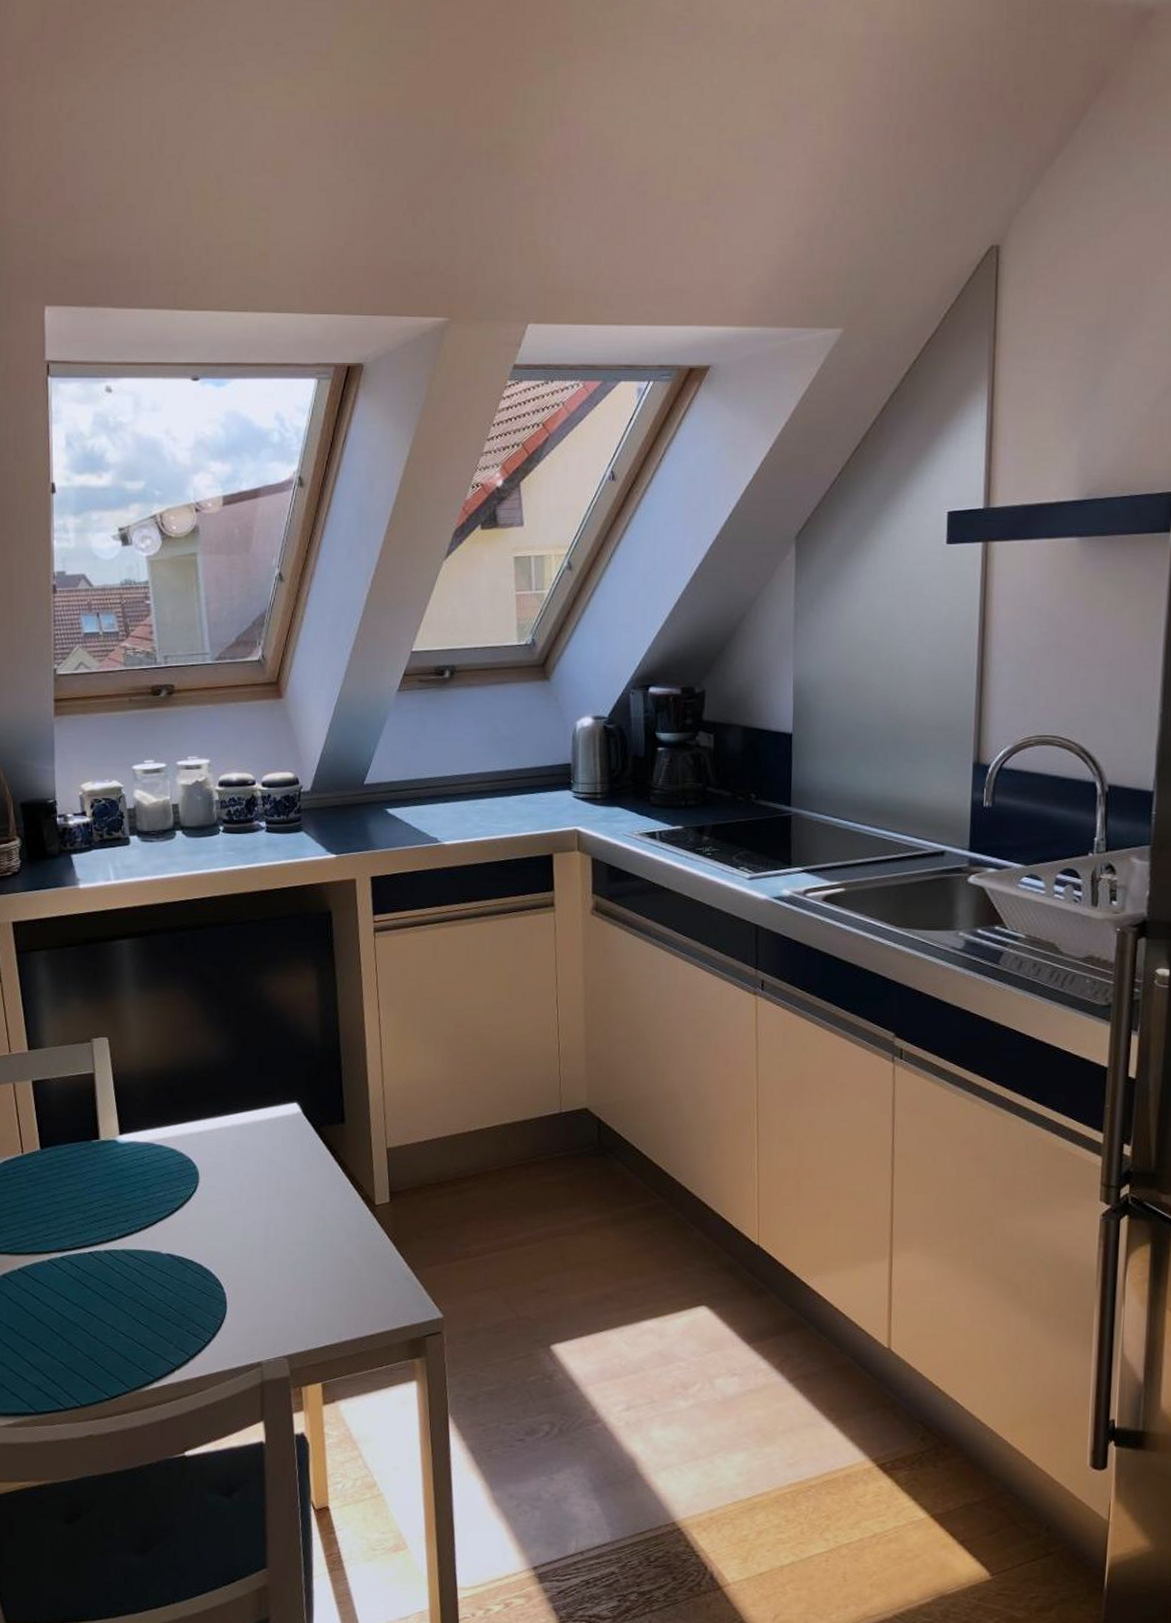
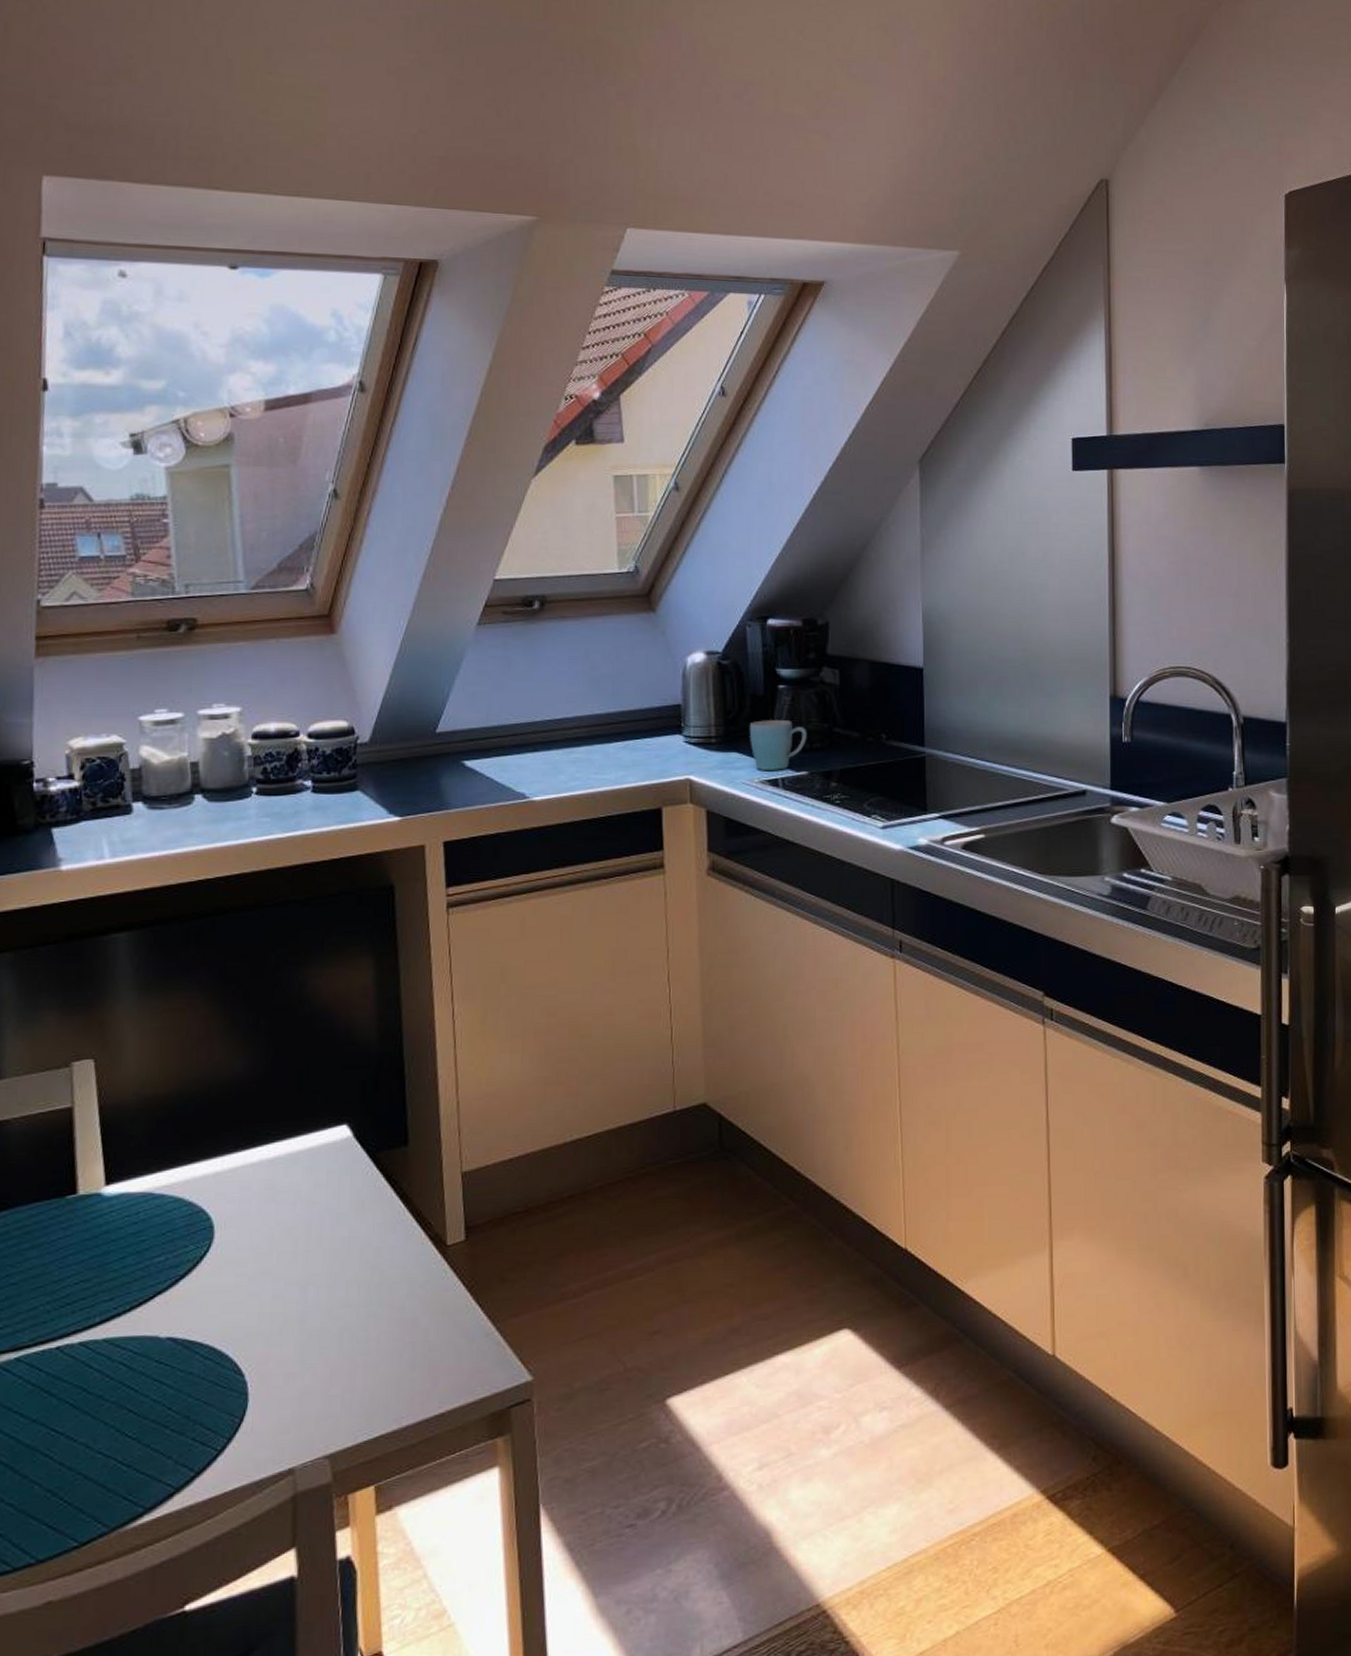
mug: none [630,779,683,824] -> present [749,720,807,770]

